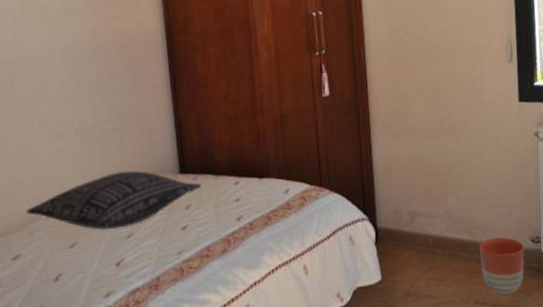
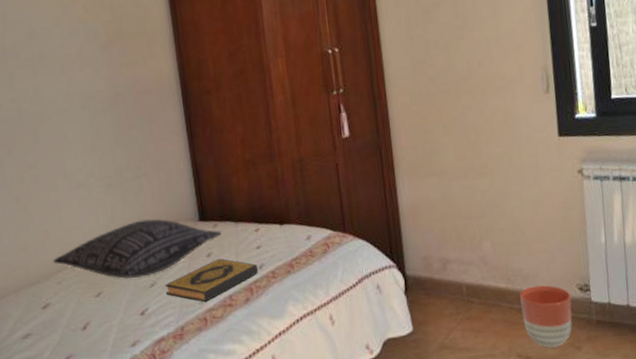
hardback book: none [142,210,237,253] -> present [165,258,259,302]

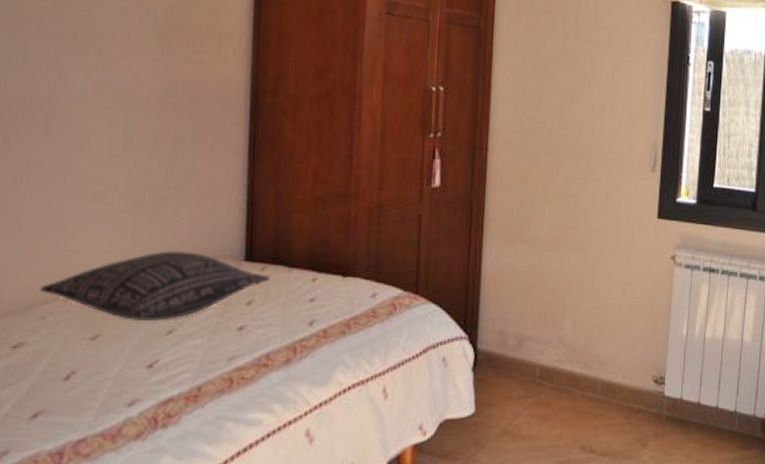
hardback book: present [165,258,259,302] -> none [185,307,308,358]
planter: present [520,285,572,348] -> none [593,374,645,442]

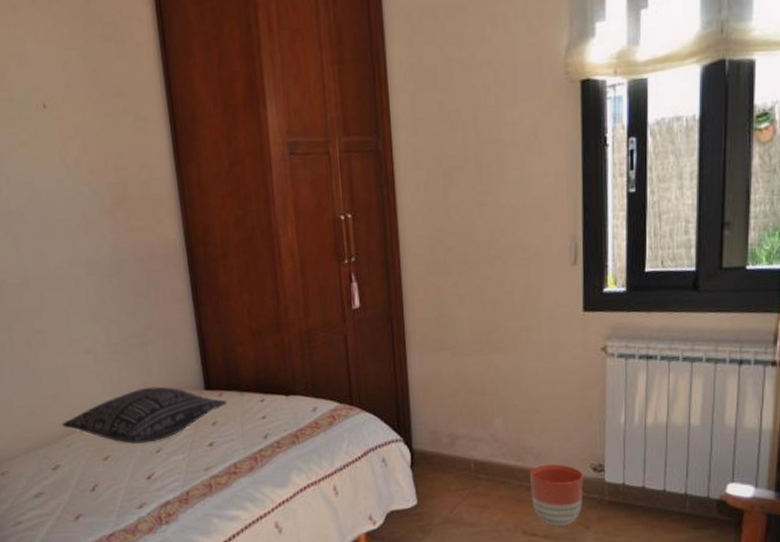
planter: none [593,374,645,442] -> present [530,464,583,526]

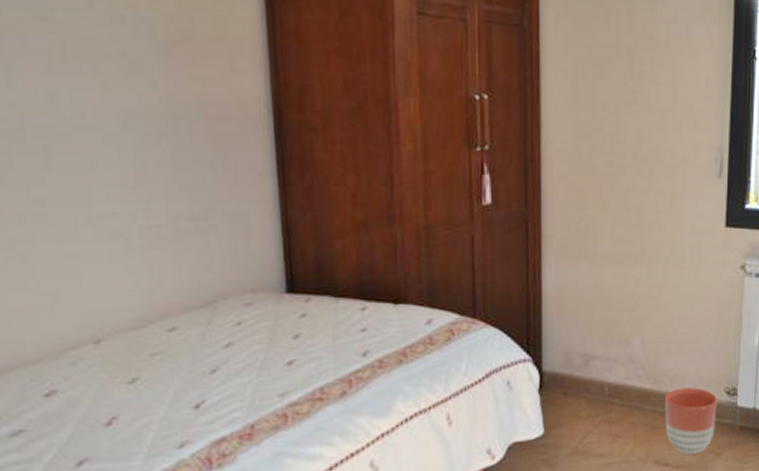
pillow: present [62,386,227,445] -> none [65,286,316,362]

